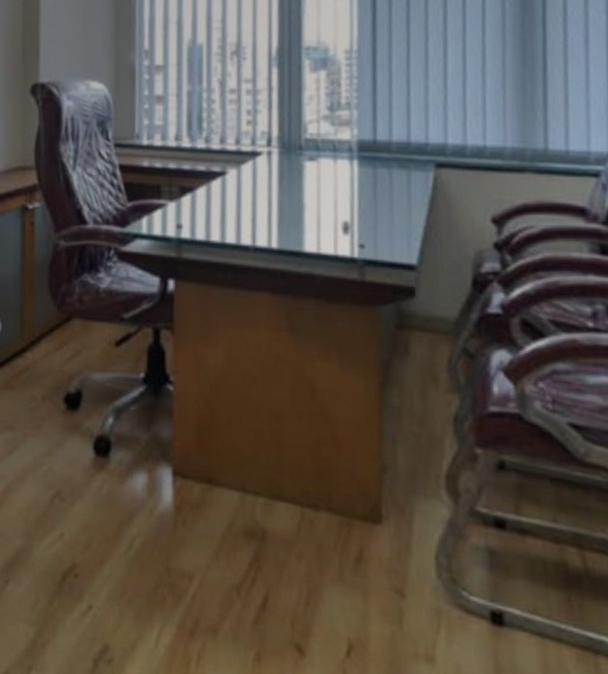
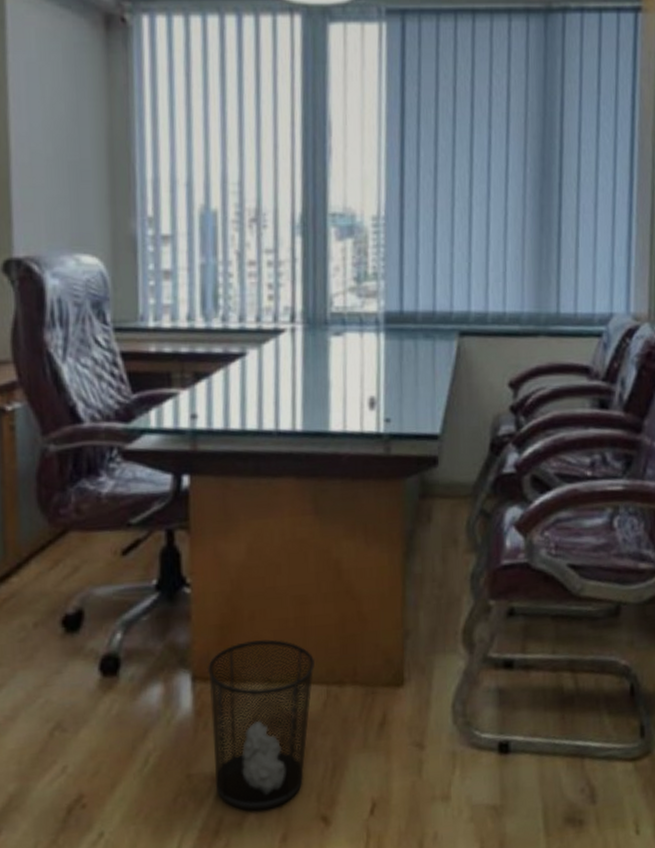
waste bin: none [186,446,290,623] -> present [206,639,316,811]

